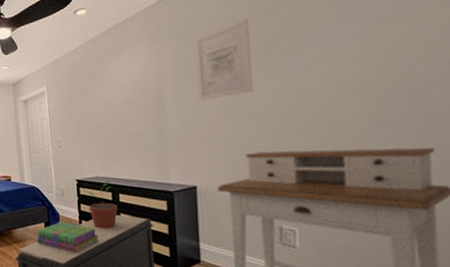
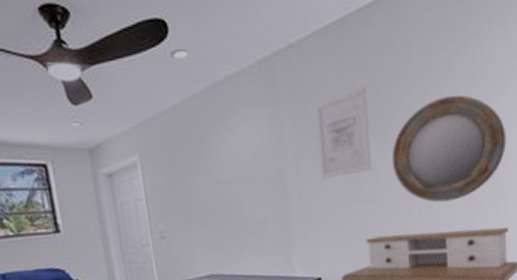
home mirror: none [276,14,430,121] -> present [391,95,506,203]

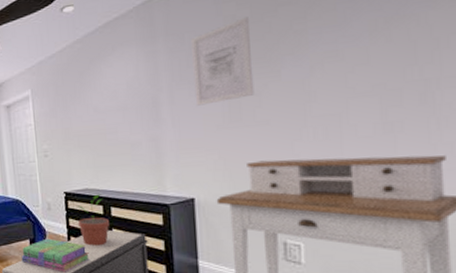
home mirror: present [391,95,506,203] -> none [278,13,440,127]

